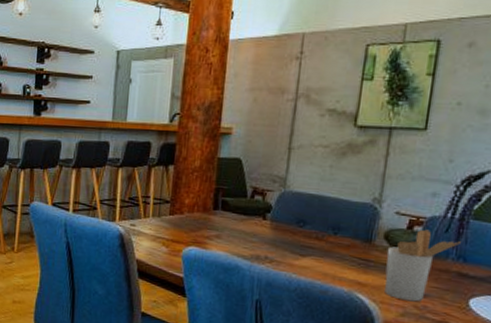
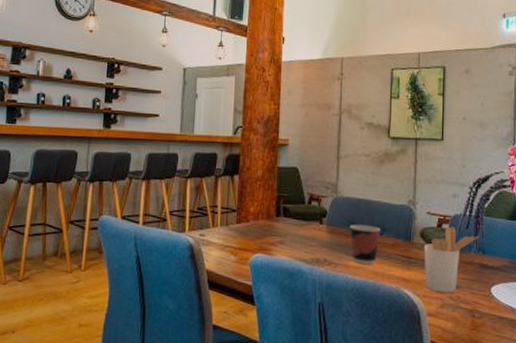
cup: none [297,221,335,265] -> present [349,224,381,264]

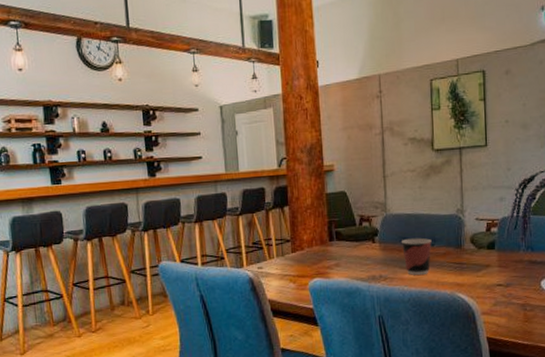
utensil holder: present [424,226,478,293] -> none [474,229,527,292]

